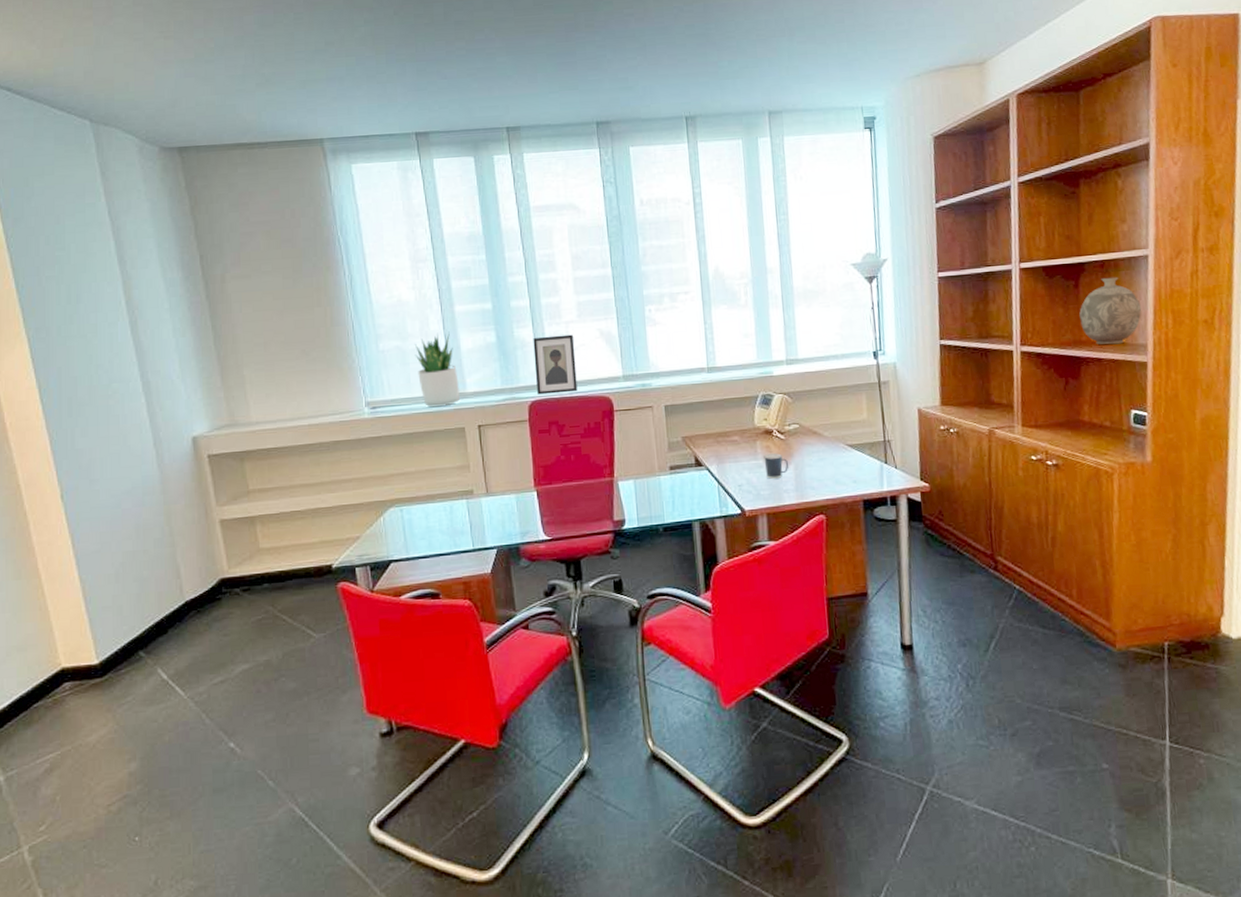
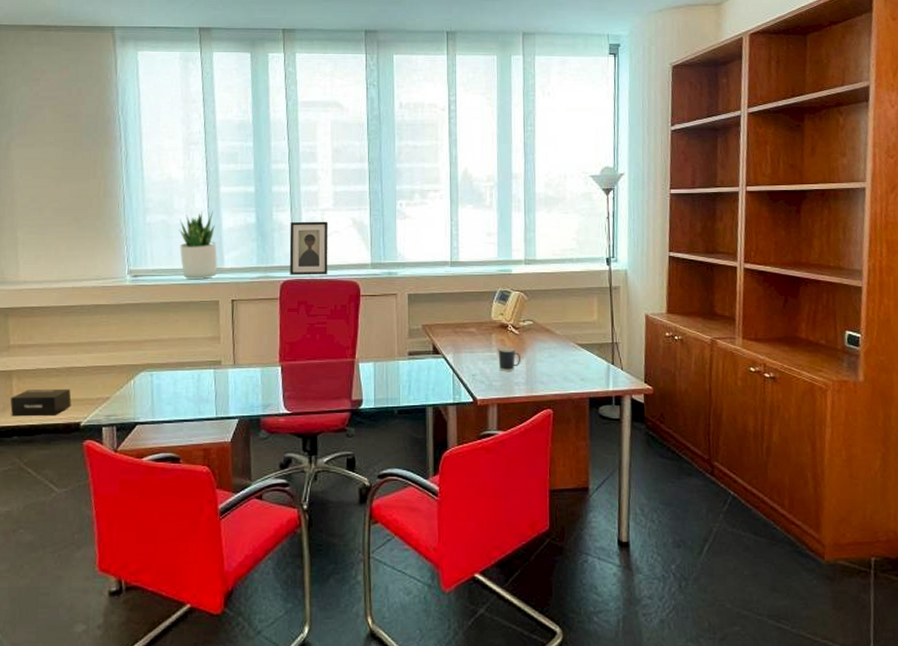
box: none [255,530,320,564] -> present [10,388,72,417]
decorative vase: present [1079,276,1142,345] -> none [800,205,858,268]

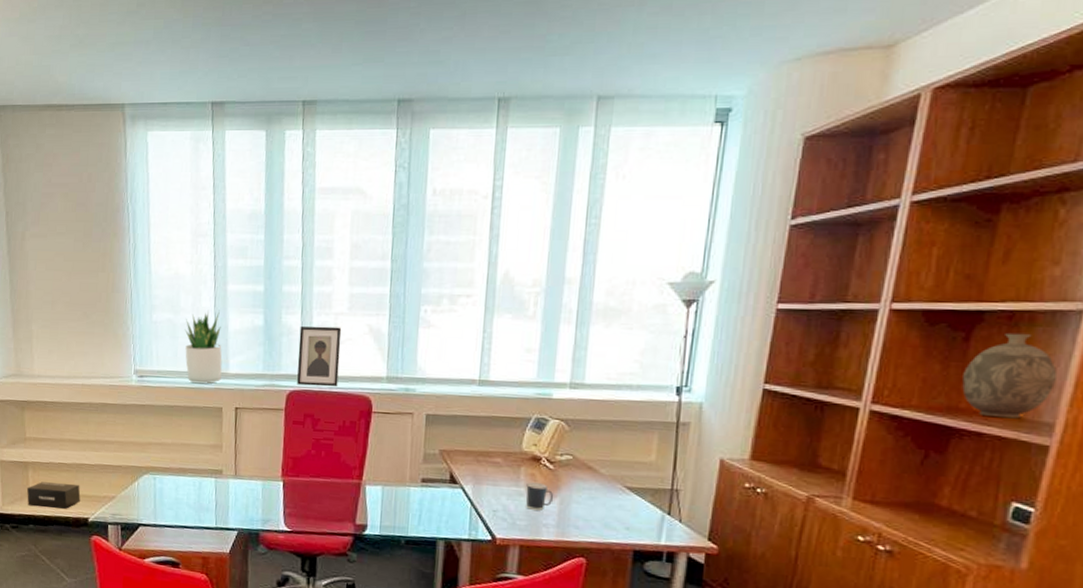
decorative vase: none [800,205,858,268] -> present [962,332,1058,419]

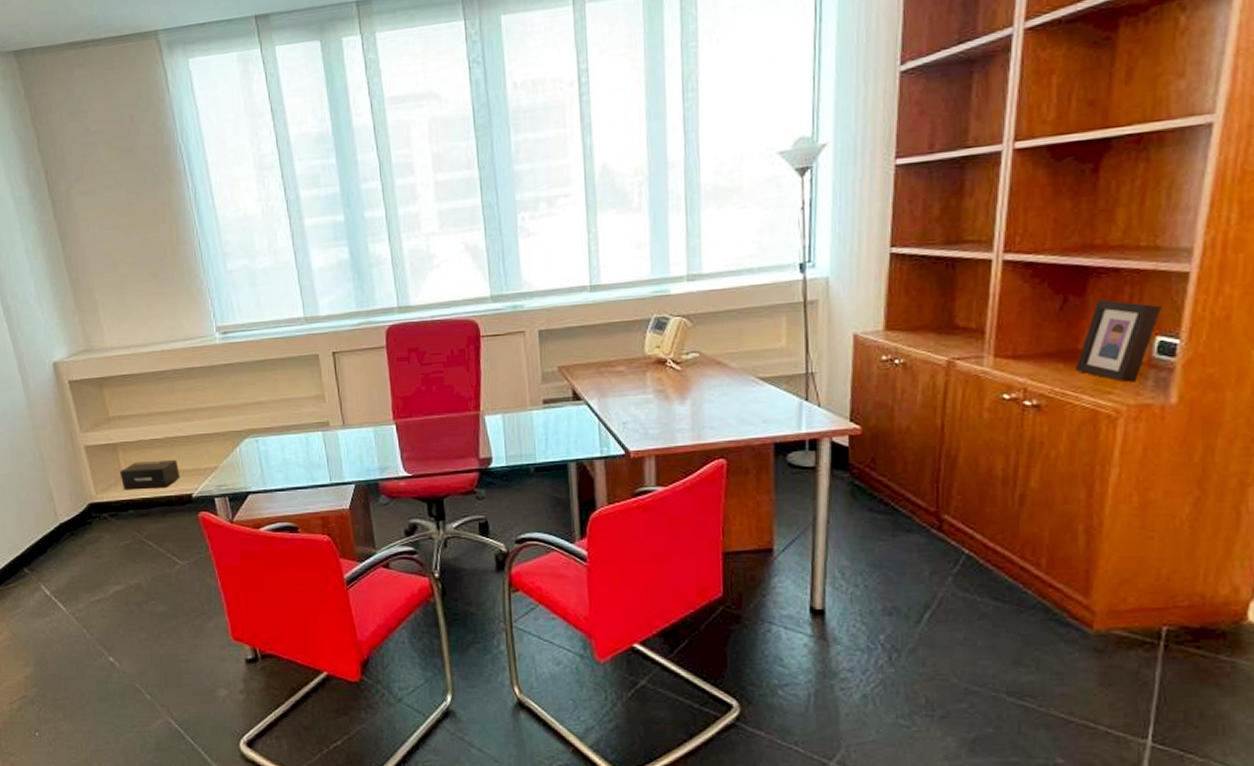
planter: present [184,310,223,384] -> none [263,248,312,333]
picture frame: present [297,326,342,387] -> none [390,249,440,318]
mug: present [525,482,553,511] -> none [654,387,684,416]
picture frame: none [929,460,1019,543] -> present [1074,299,1161,383]
decorative vase: present [962,332,1058,419] -> none [1095,155,1192,250]

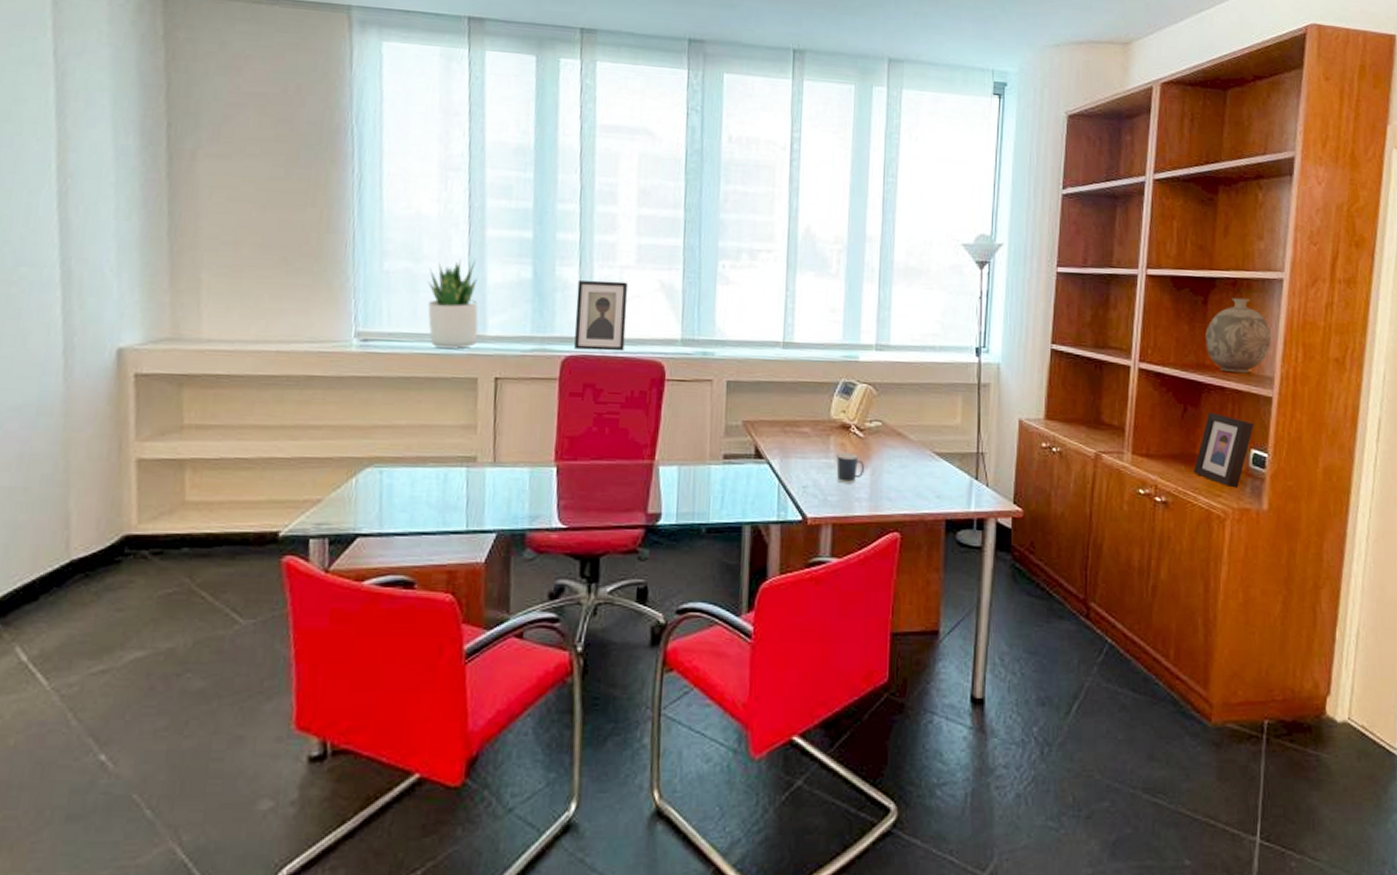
box: present [119,459,180,490] -> none [180,485,268,522]
planter: none [263,248,312,333] -> present [427,259,479,350]
picture frame: none [390,249,440,318] -> present [574,280,629,352]
mug: none [654,387,684,416] -> present [836,453,864,483]
decorative vase: none [1095,155,1192,250] -> present [1205,297,1272,374]

